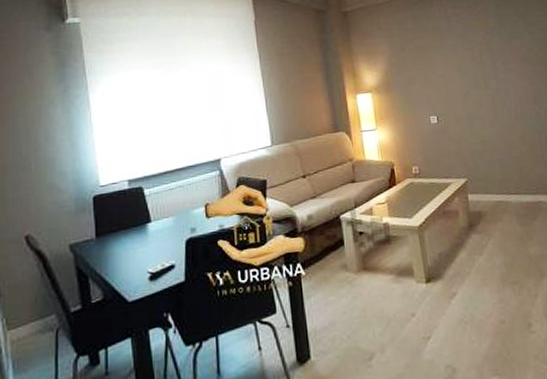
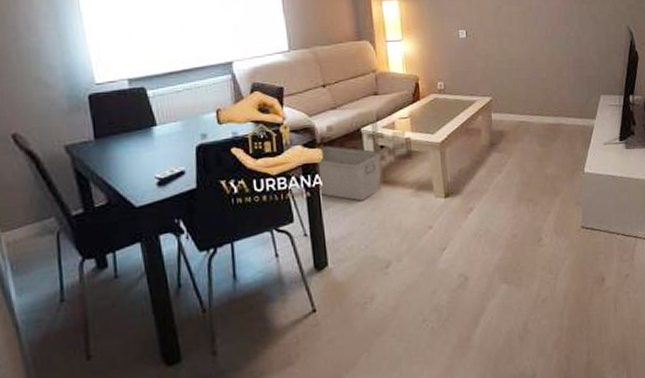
storage bin: none [299,234,362,290] -> present [318,146,381,201]

